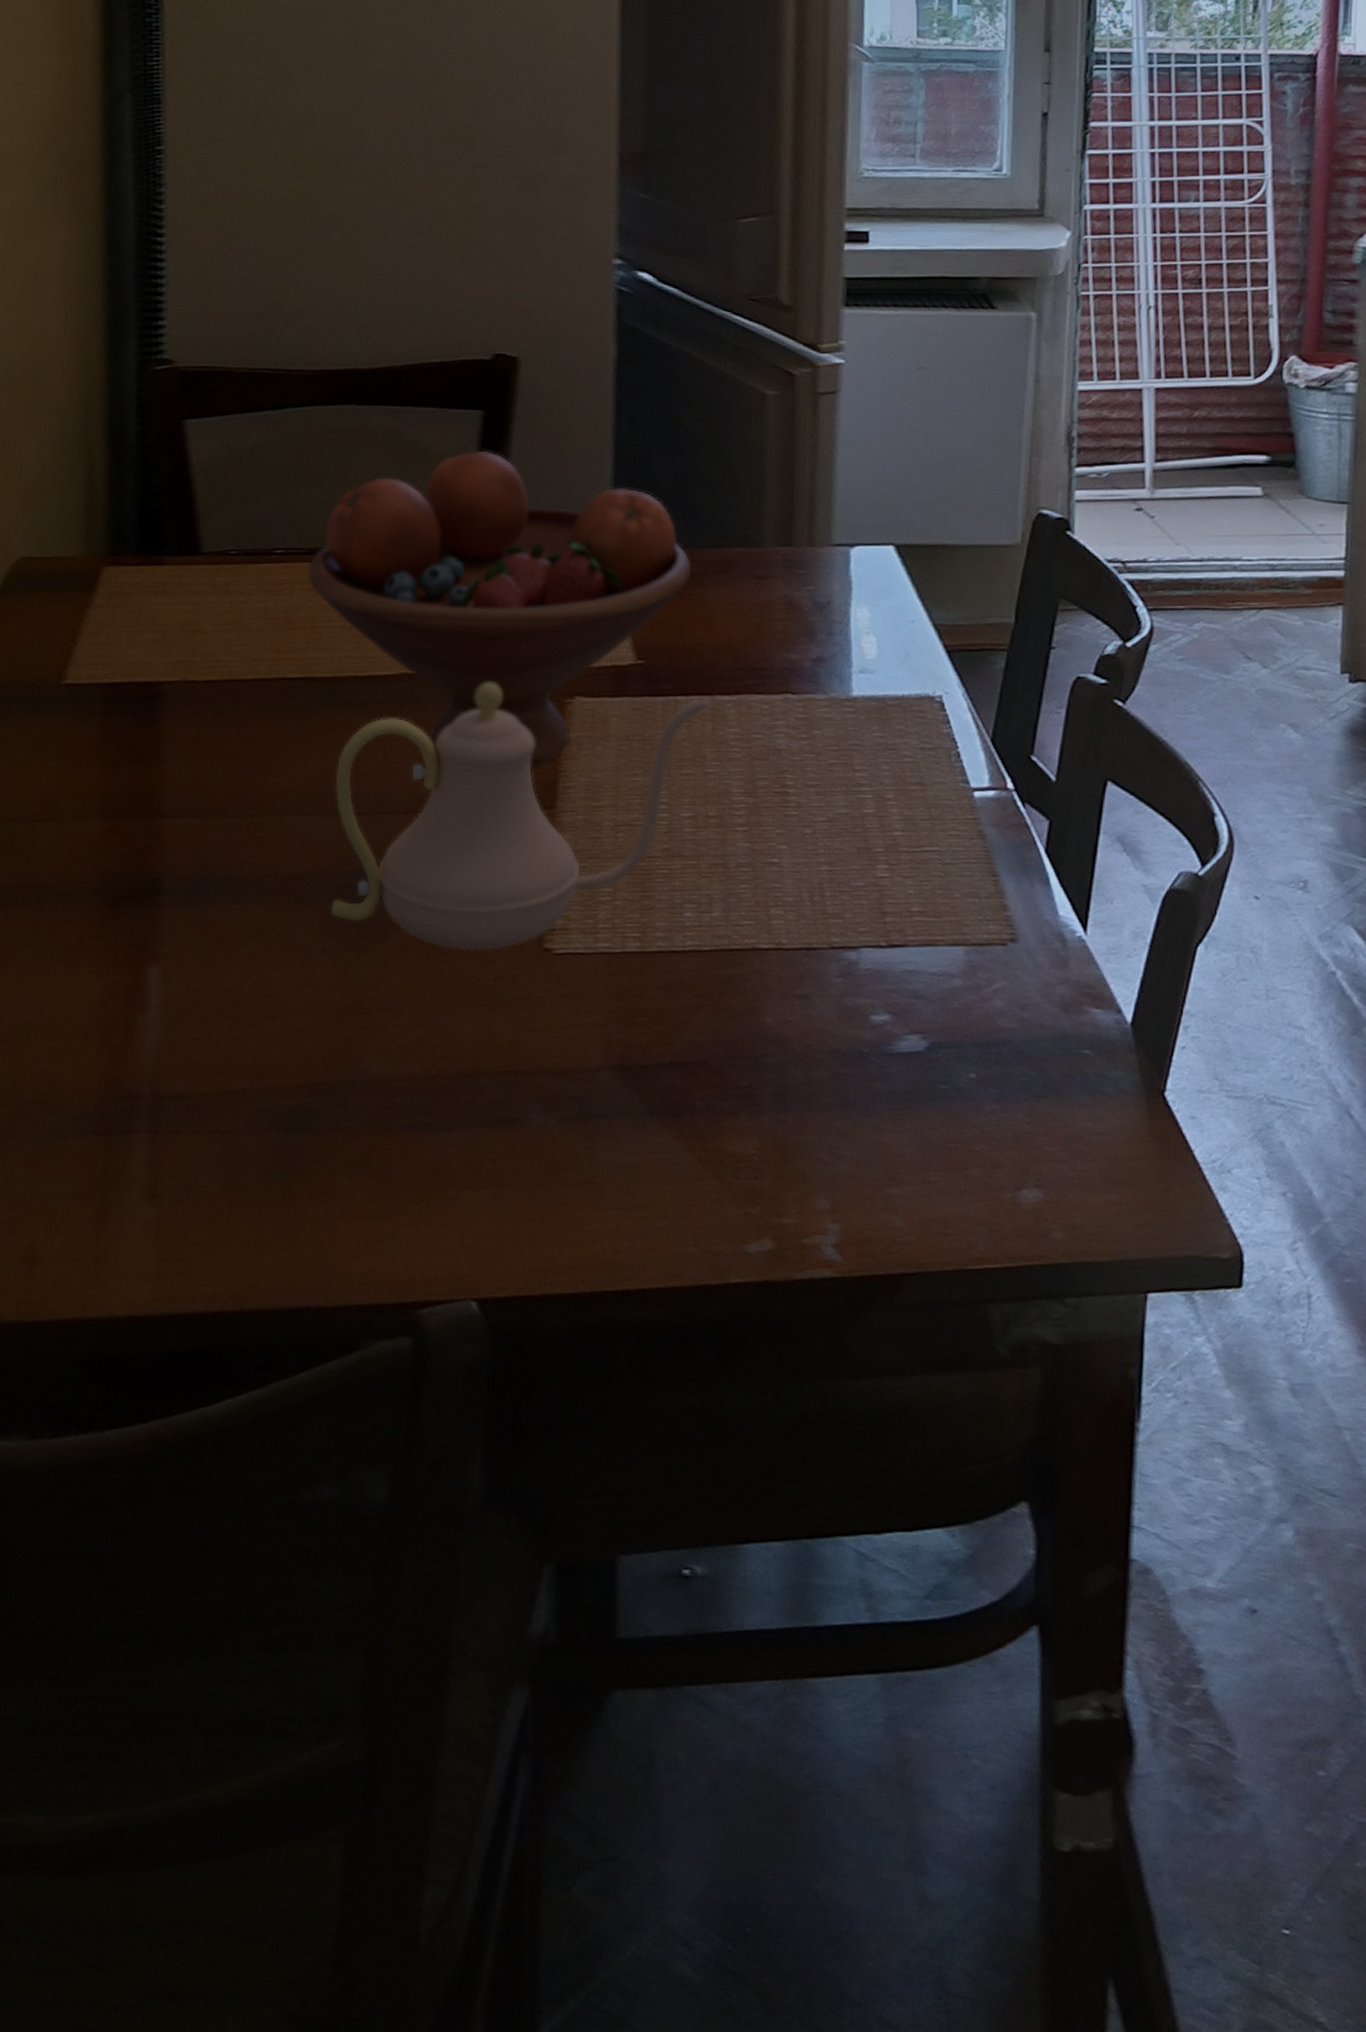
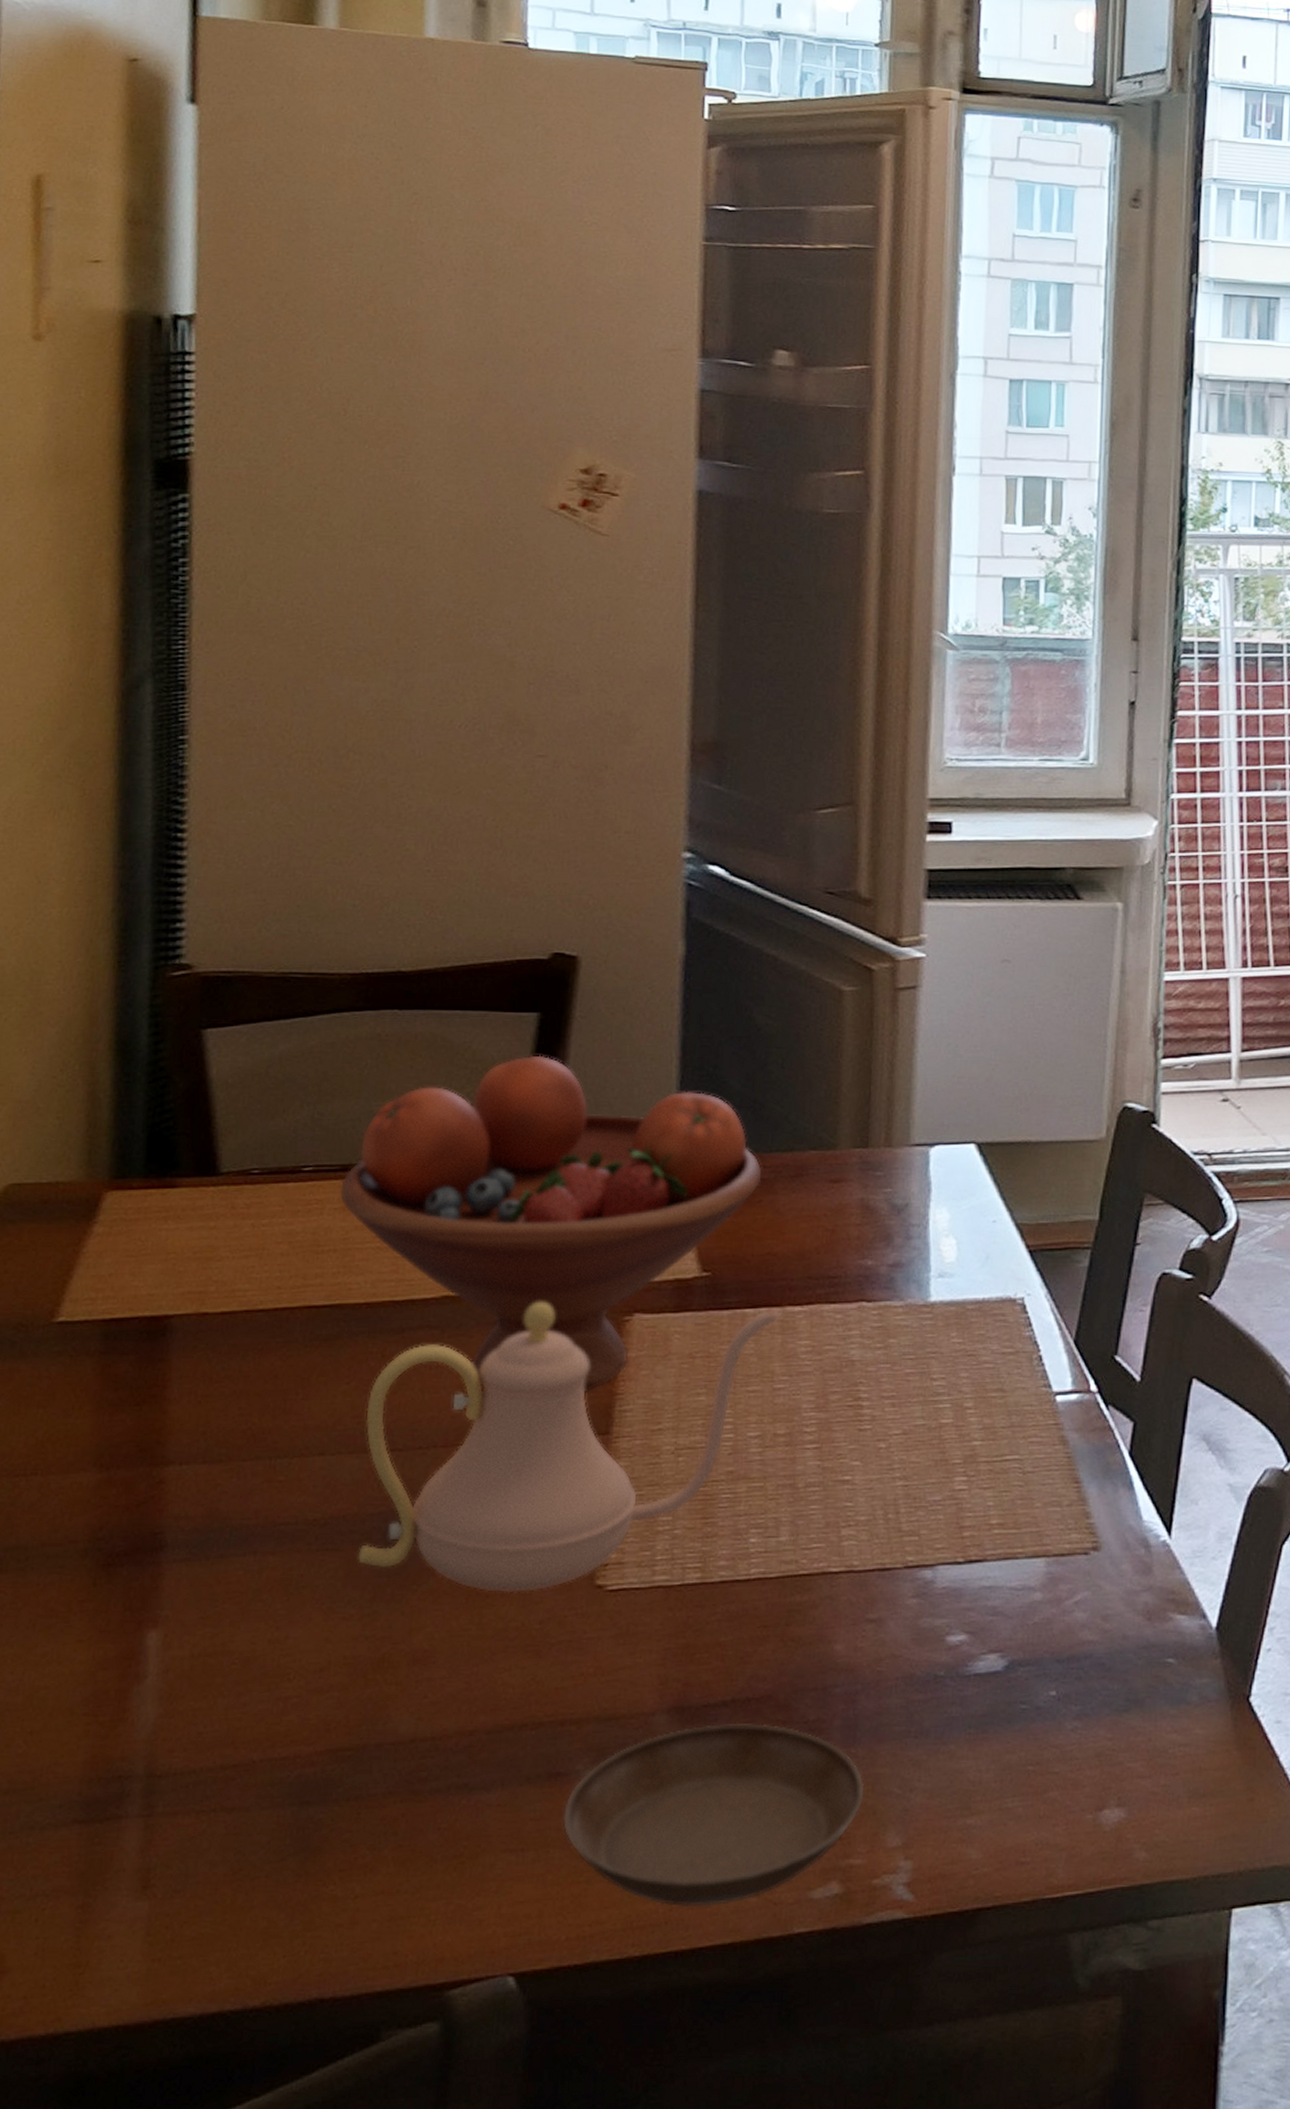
saucer: none [518,1084,795,1252] -> present [563,1723,865,1908]

